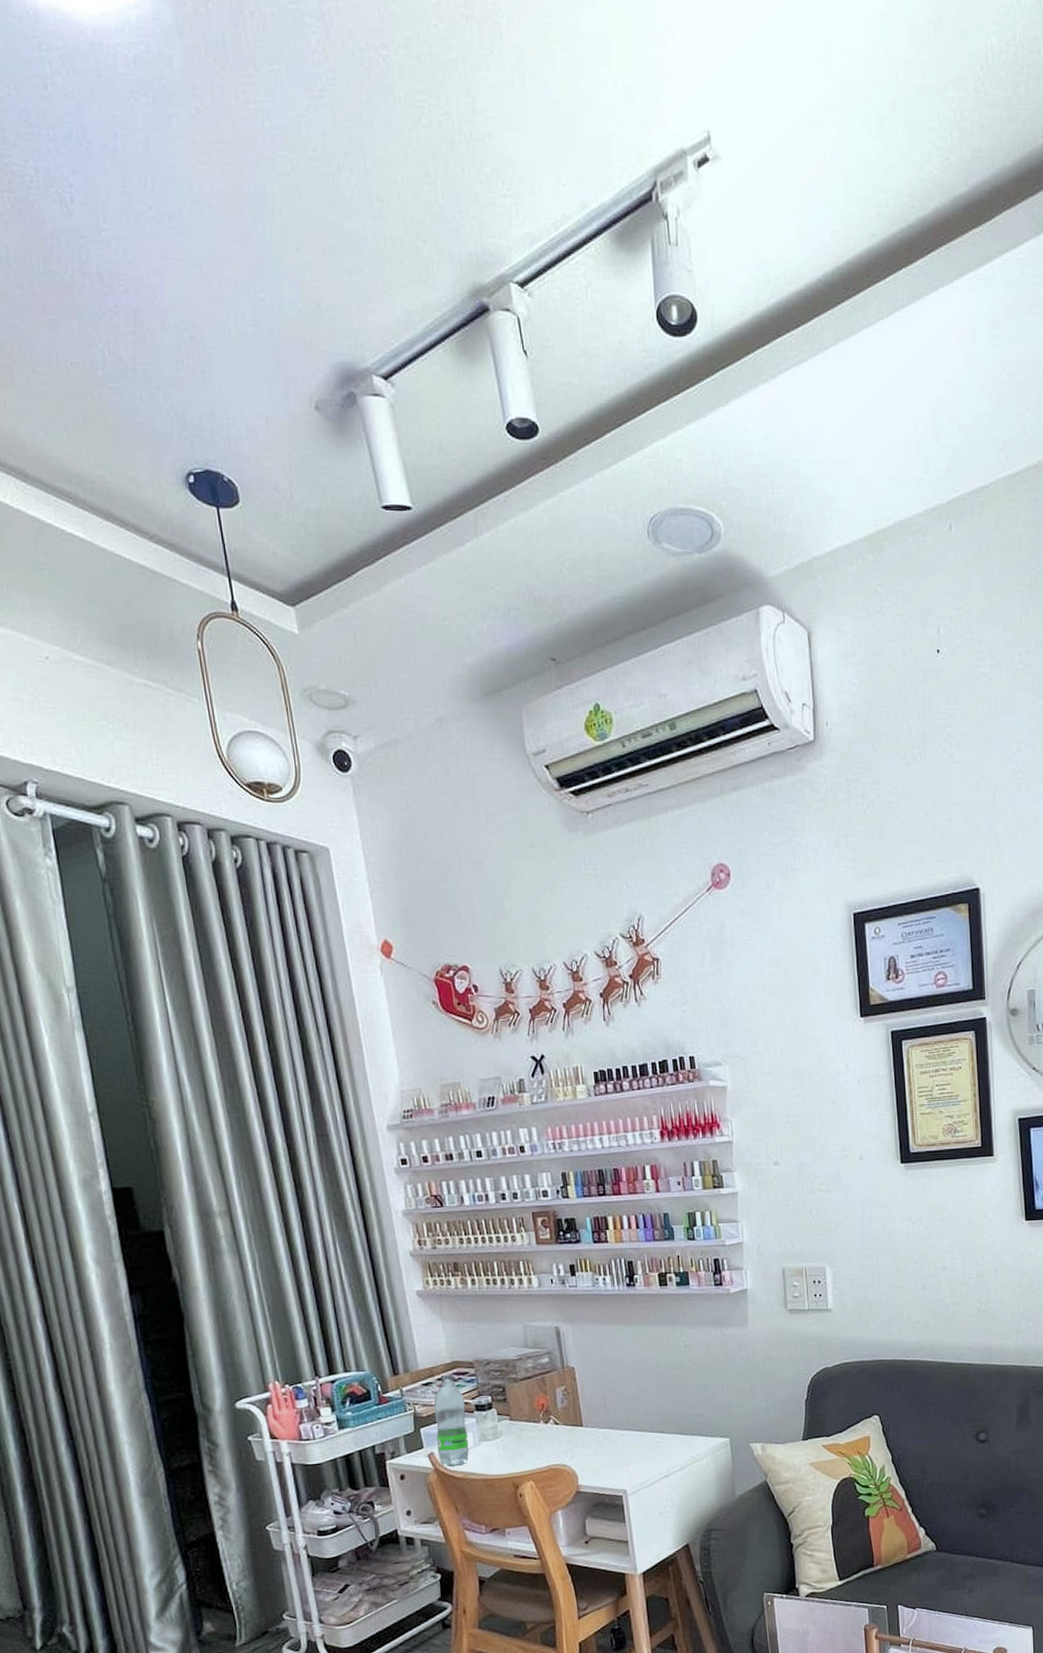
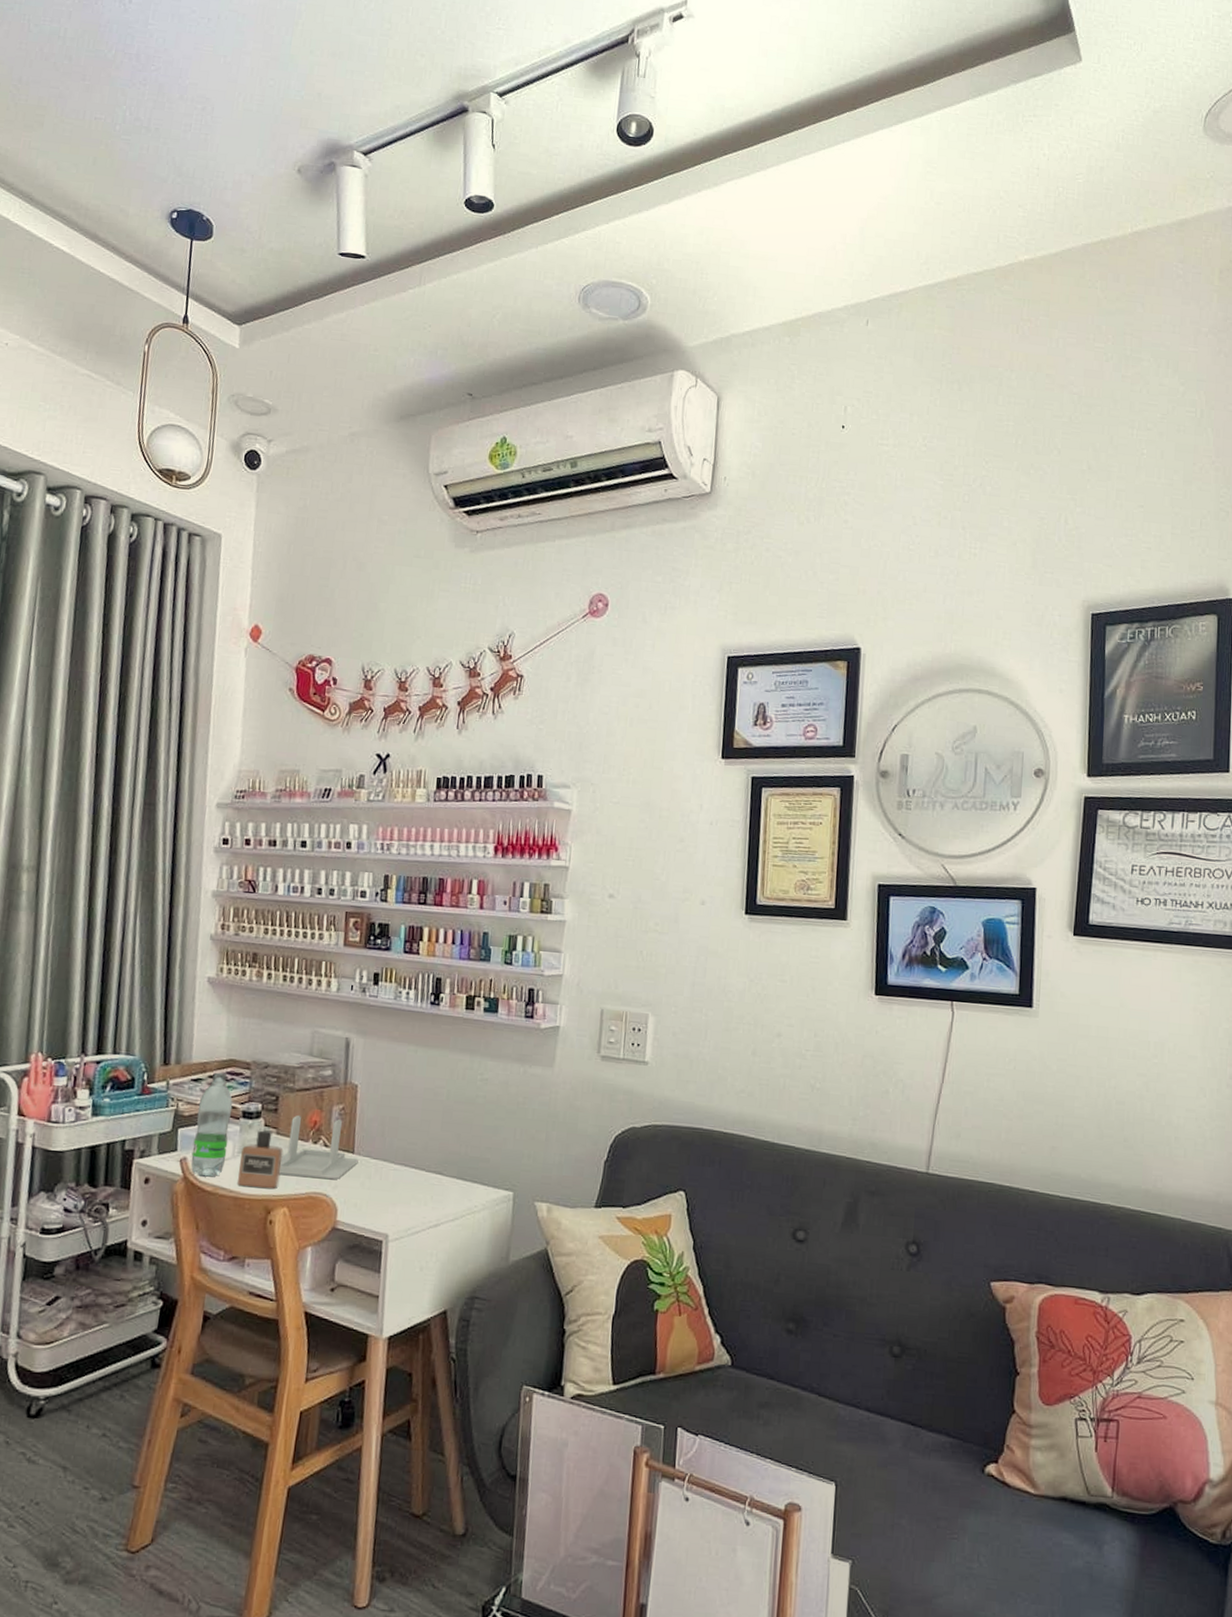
perfume: none [482,1418,522,1469] -> present [236,1130,284,1188]
napkin holder: none [518,1399,588,1454] -> present [279,1115,359,1179]

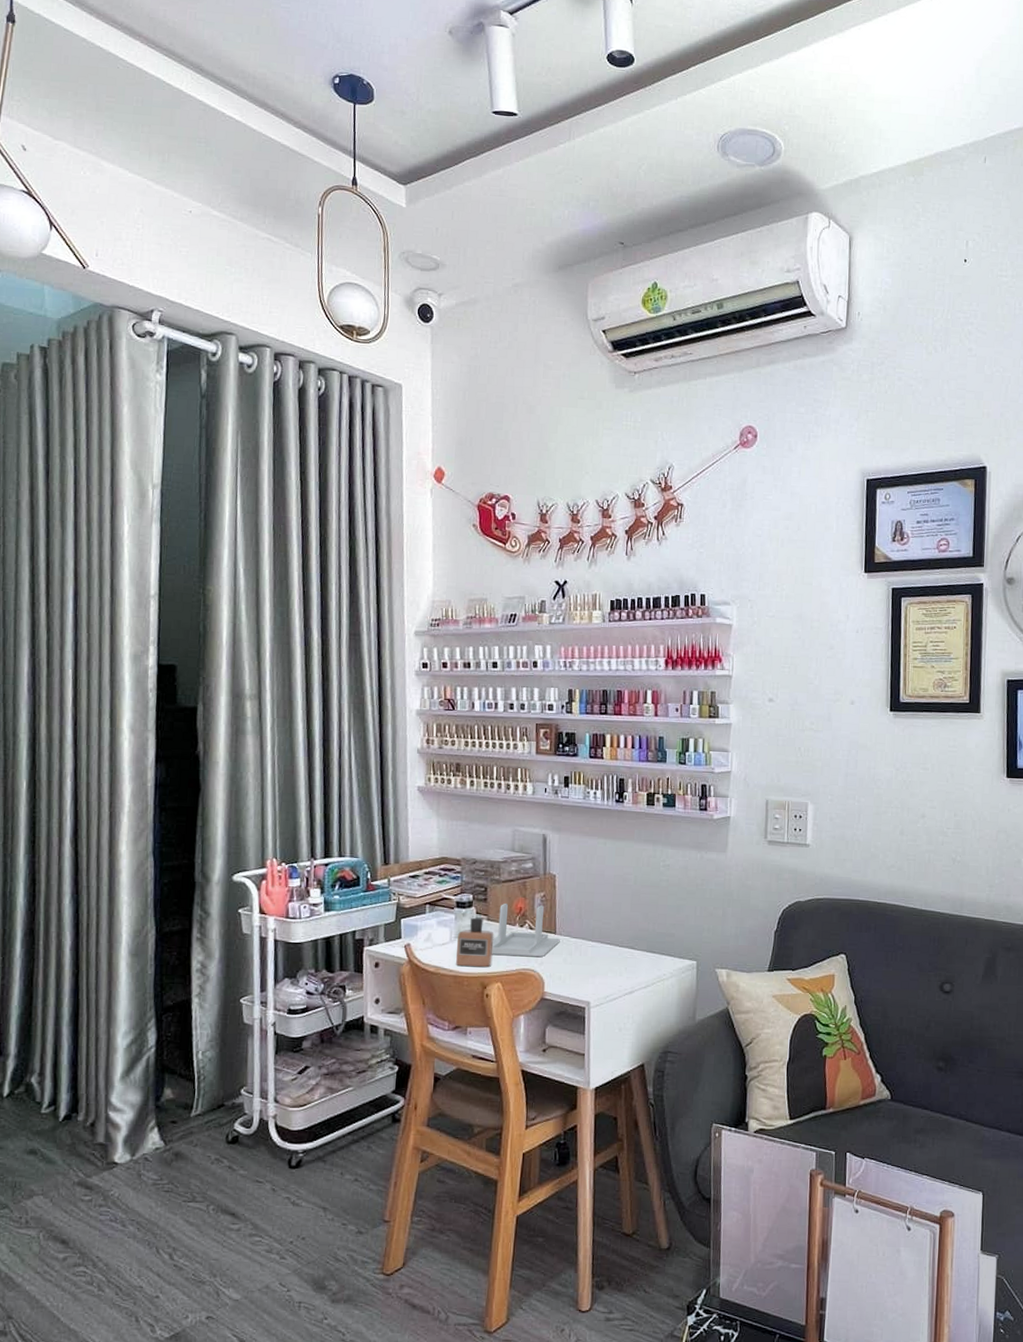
bottle: present [191,1072,233,1177] -> none [414,869,448,960]

